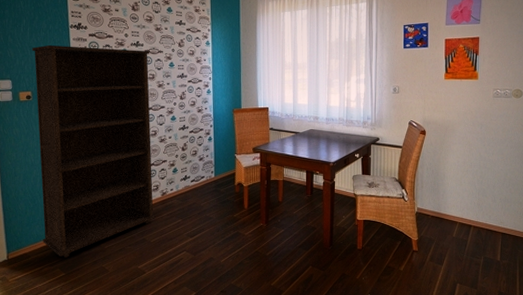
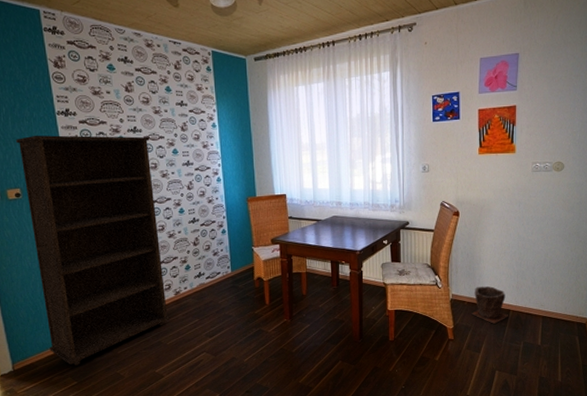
plant pot: none [435,201,471,238] -> present [471,286,509,324]

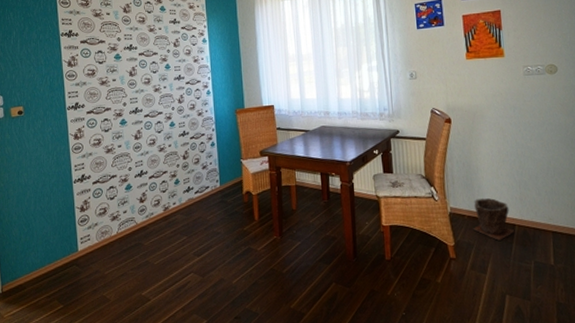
bookcase: present [16,135,170,366] -> none [23,53,159,287]

